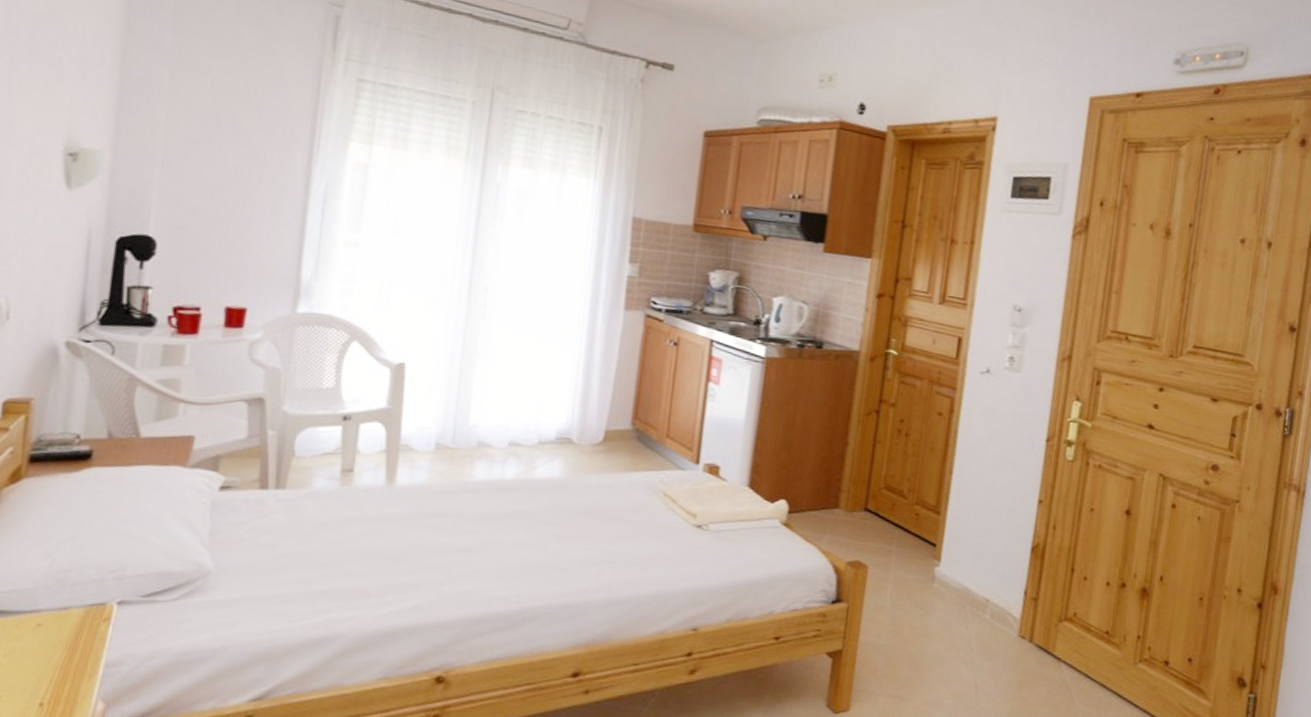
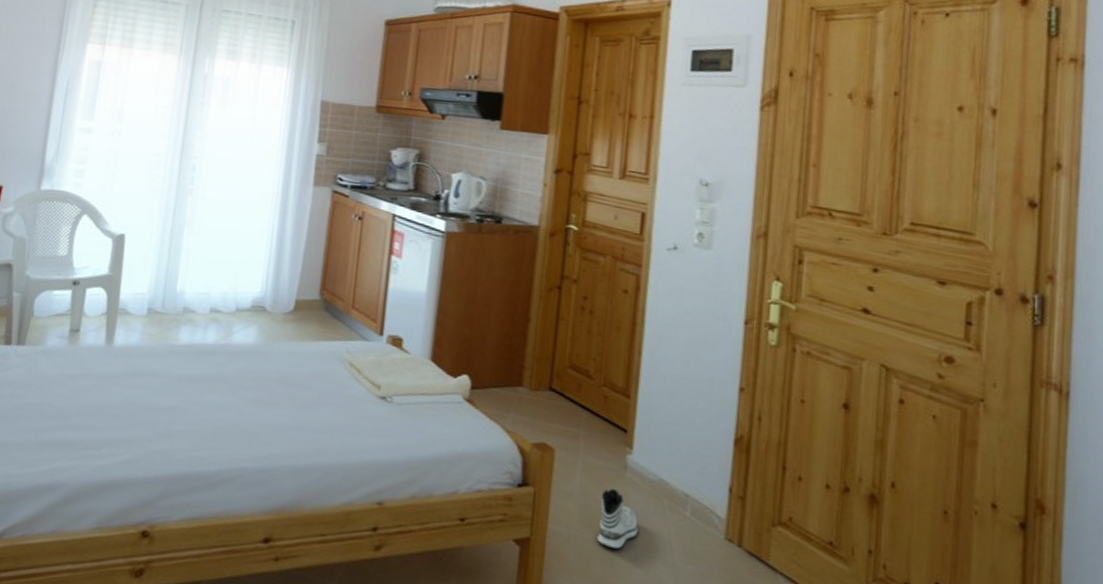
sneaker: none [904,599,943,654] -> present [597,489,639,550]

